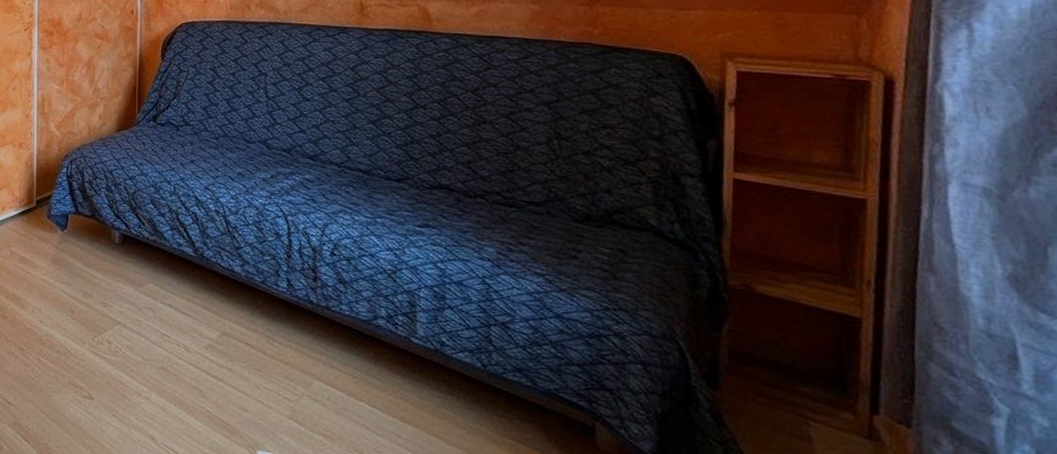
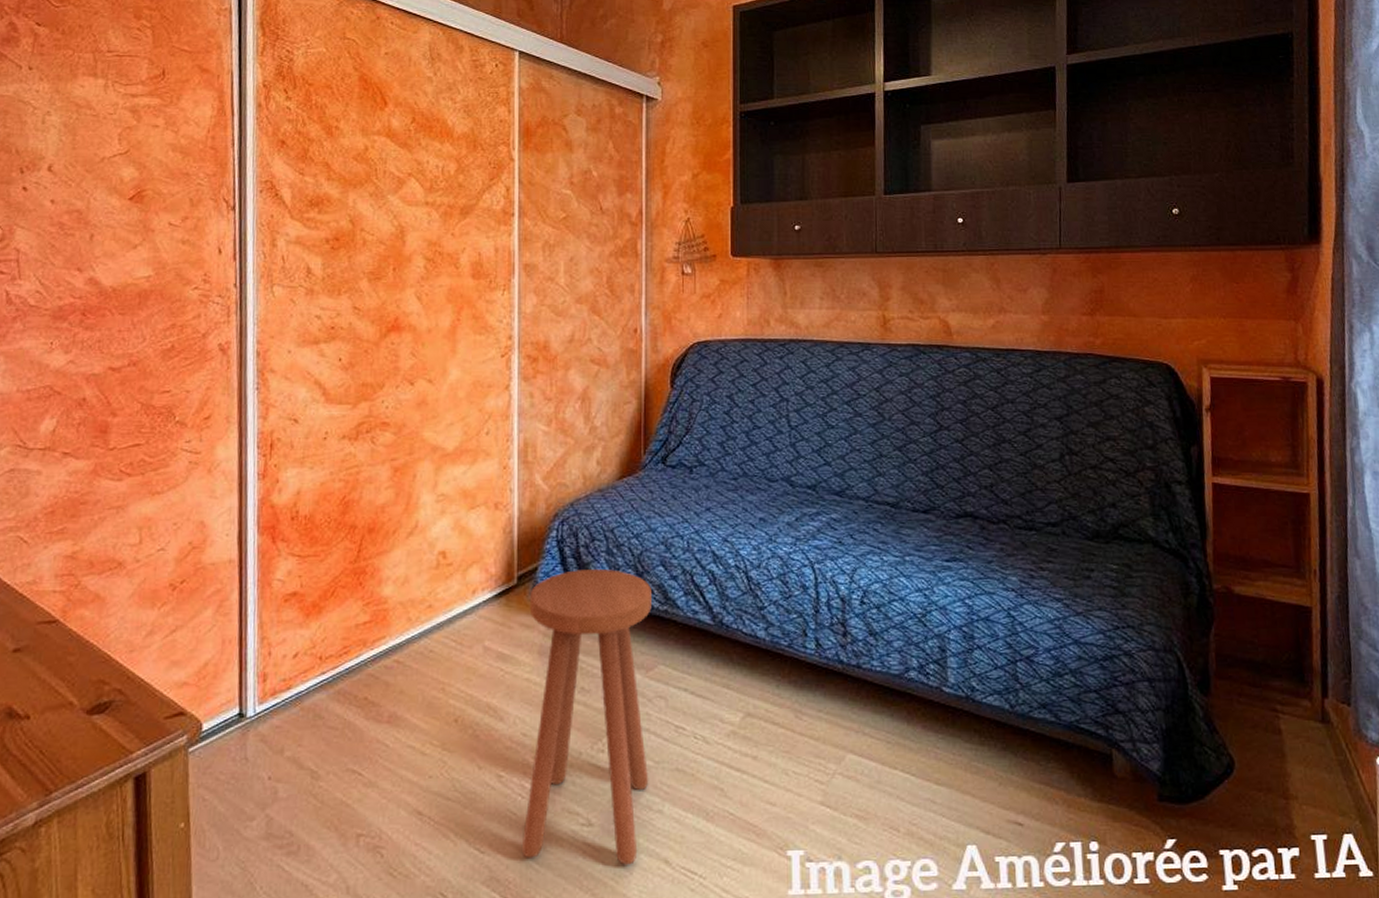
stool: none [38,200,143,435] -> present [521,568,652,865]

